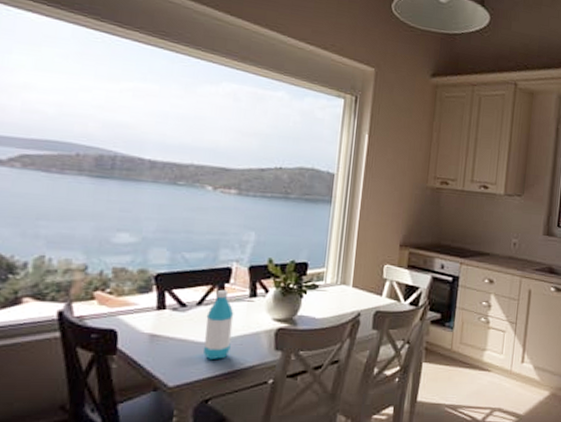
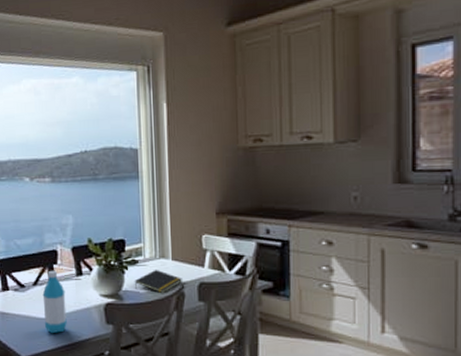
notepad: none [310,295,360,320] -> present [134,269,182,293]

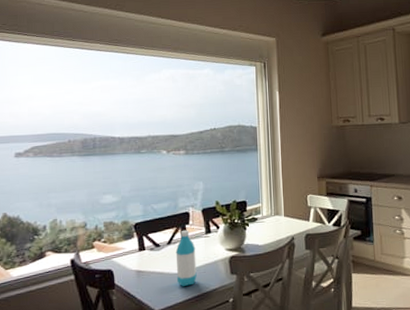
notepad: present [134,269,182,293] -> none [254,224,293,245]

